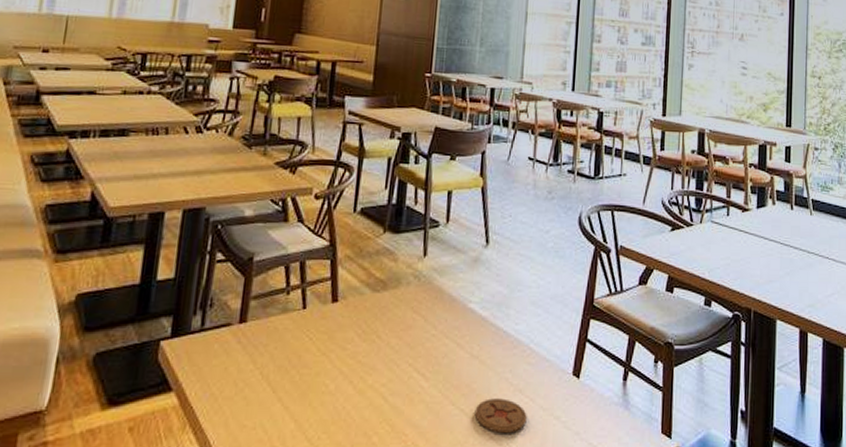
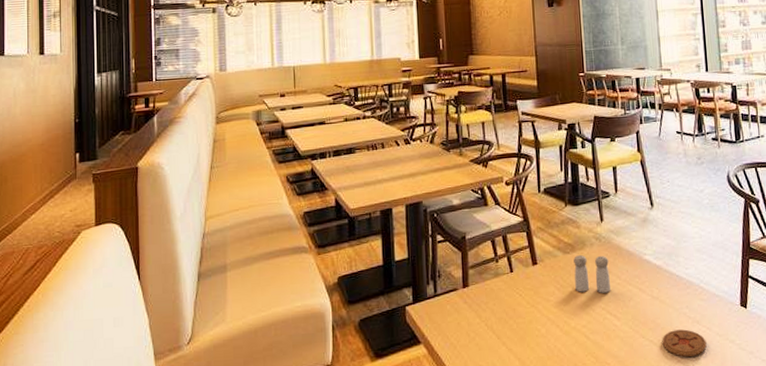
salt and pepper shaker: none [380,295,426,345] -> present [574,255,610,293]

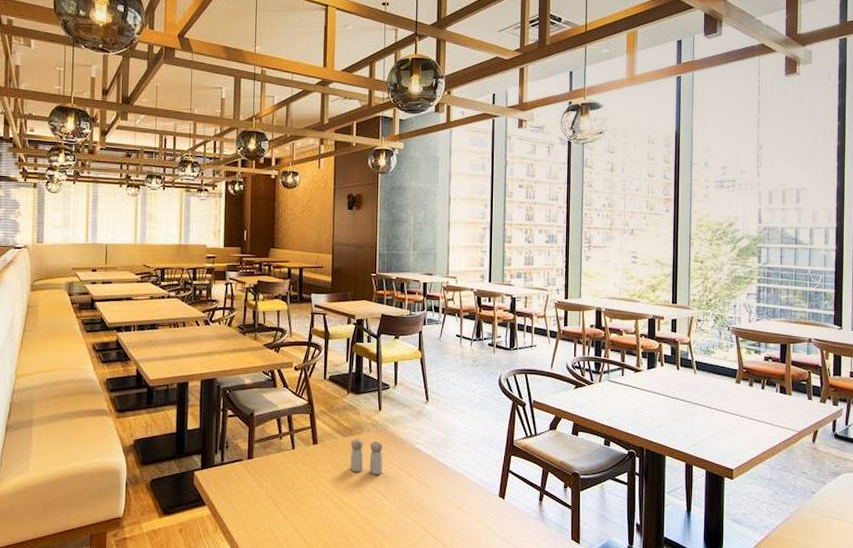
coaster: present [662,329,707,357] -> none [424,513,465,537]

